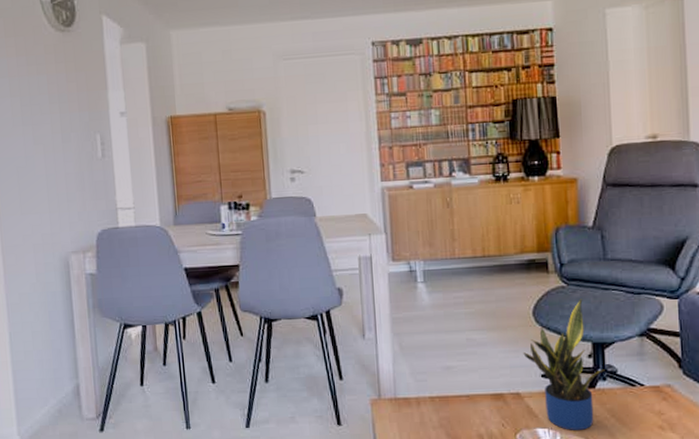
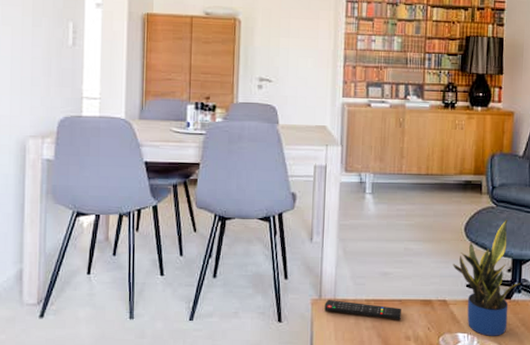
remote control: none [385,398,471,418] -> present [325,299,401,320]

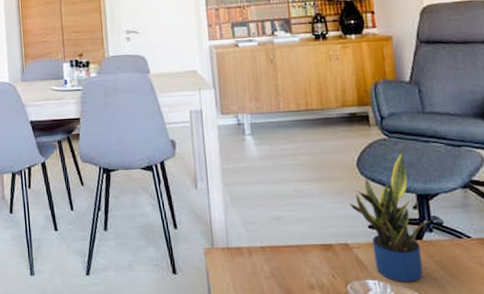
remote control: present [325,299,401,320] -> none [218,247,301,268]

